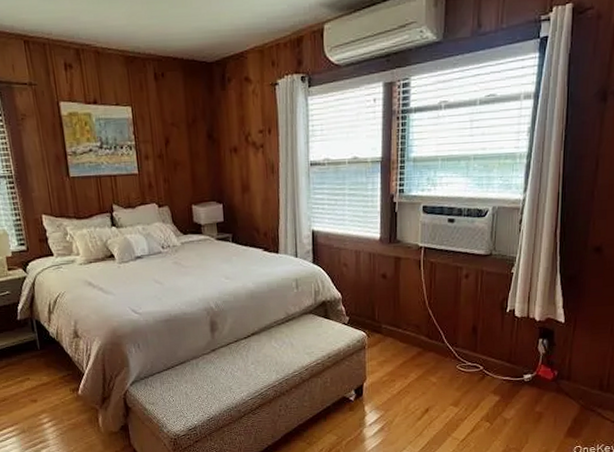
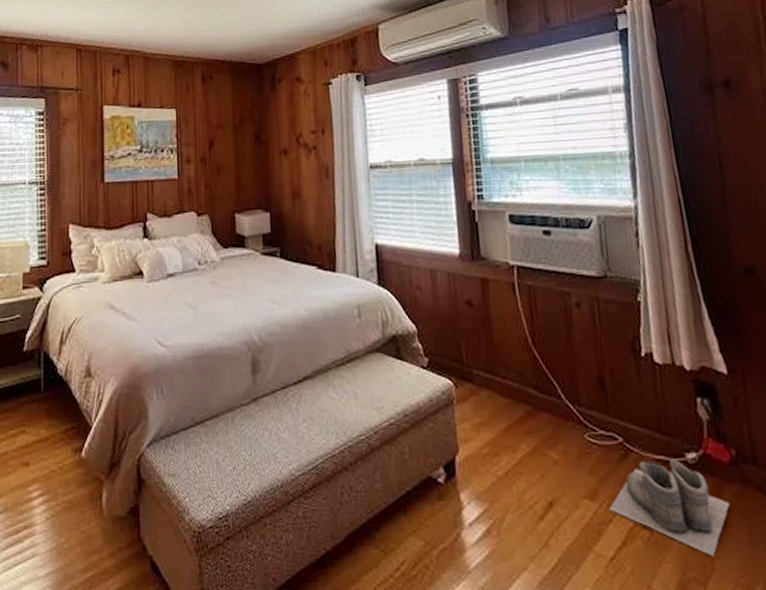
boots: none [466,378,546,435] -> present [608,458,730,556]

